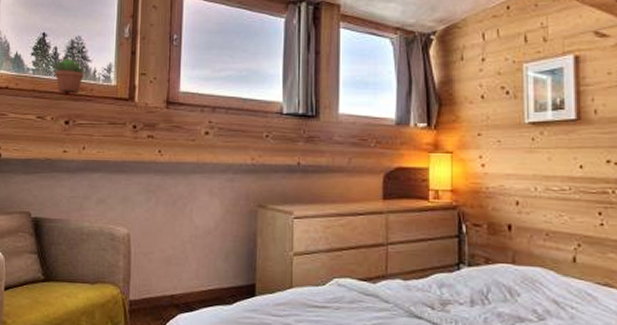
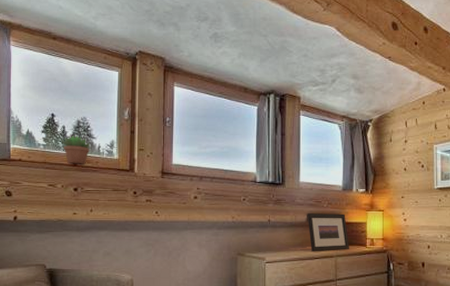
picture frame: none [348,155,405,206] -> present [307,213,349,252]

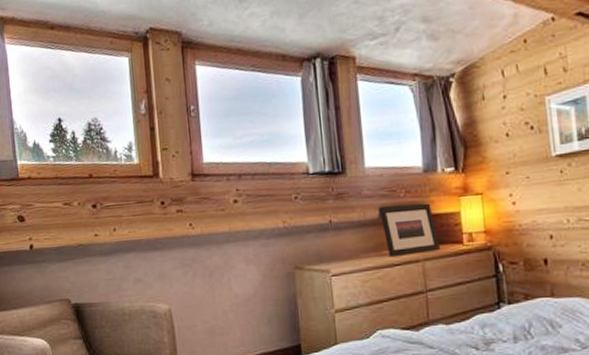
succulent plant: present [60,136,92,166] -> none [70,141,107,178]

